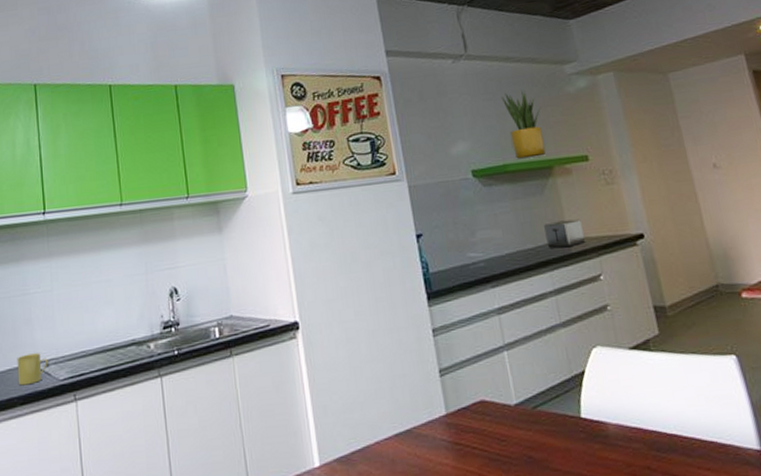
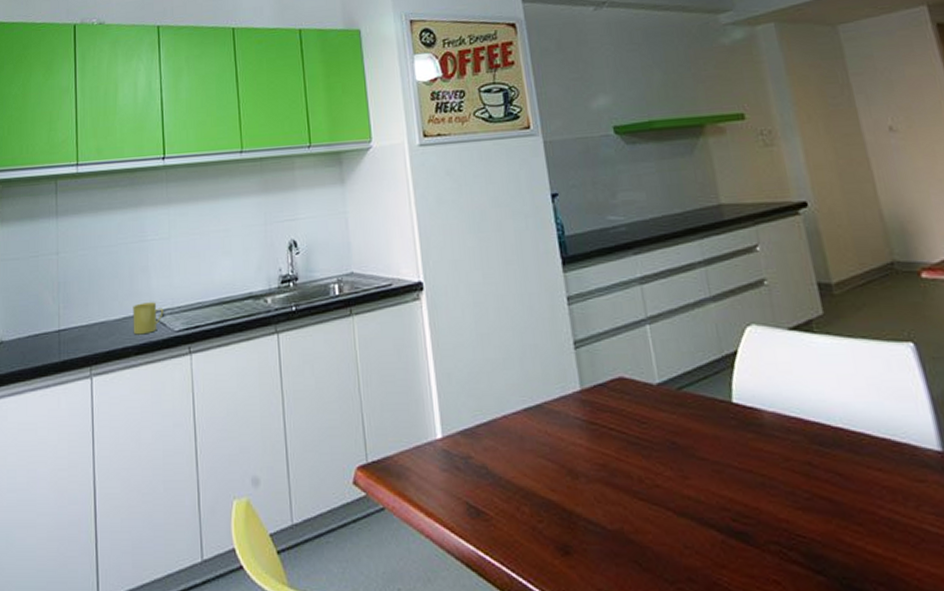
planter: present [501,90,545,159] -> none [647,41,696,116]
toaster: present [544,219,586,249] -> none [693,183,740,215]

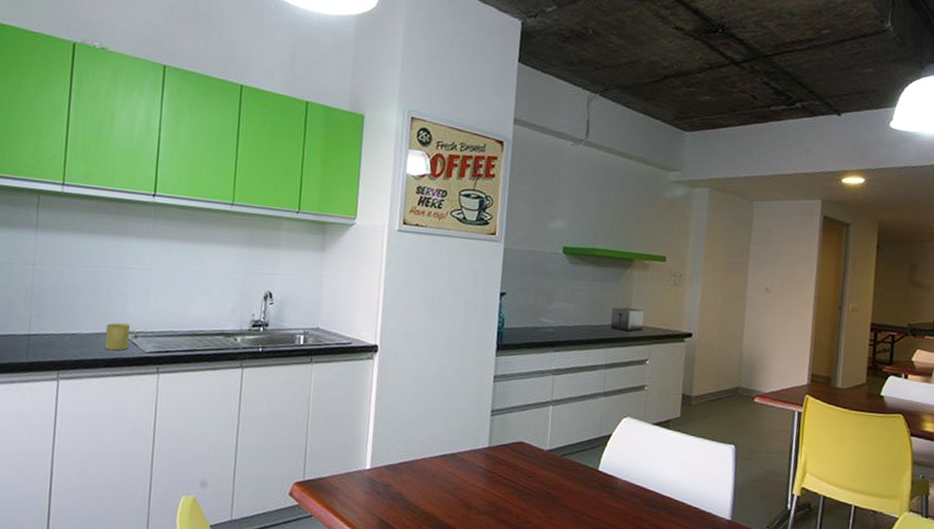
toaster: none [693,183,740,215] -> present [610,307,644,332]

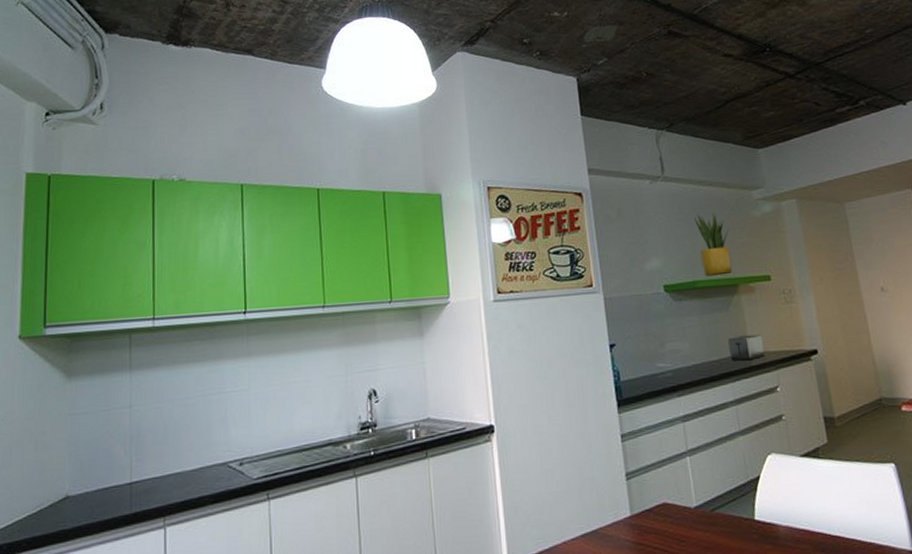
mug: present [104,322,137,351] -> none [210,452,242,484]
planter: none [604,185,639,248] -> present [693,212,732,276]

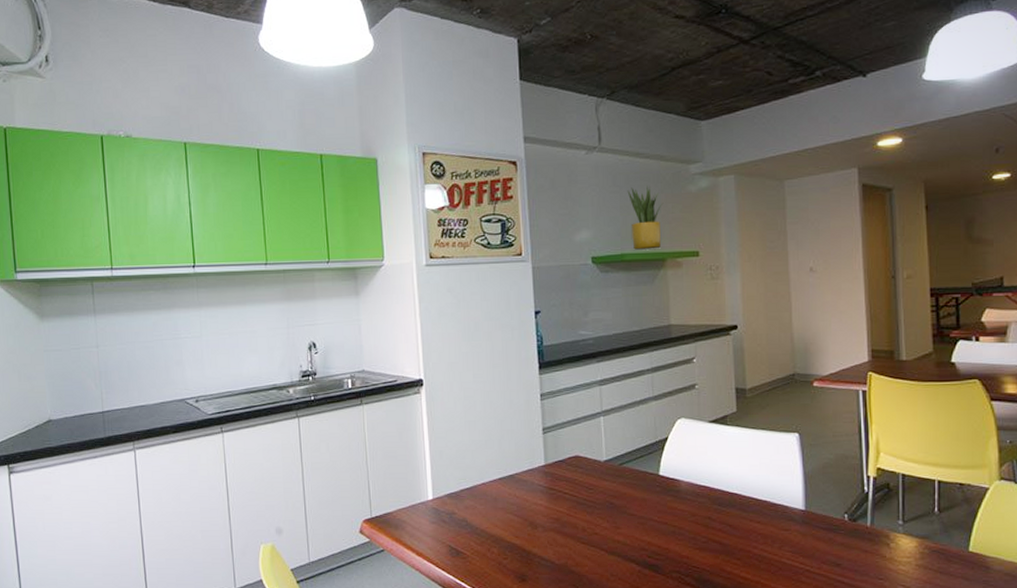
toaster: present [728,334,765,362] -> none [650,308,686,333]

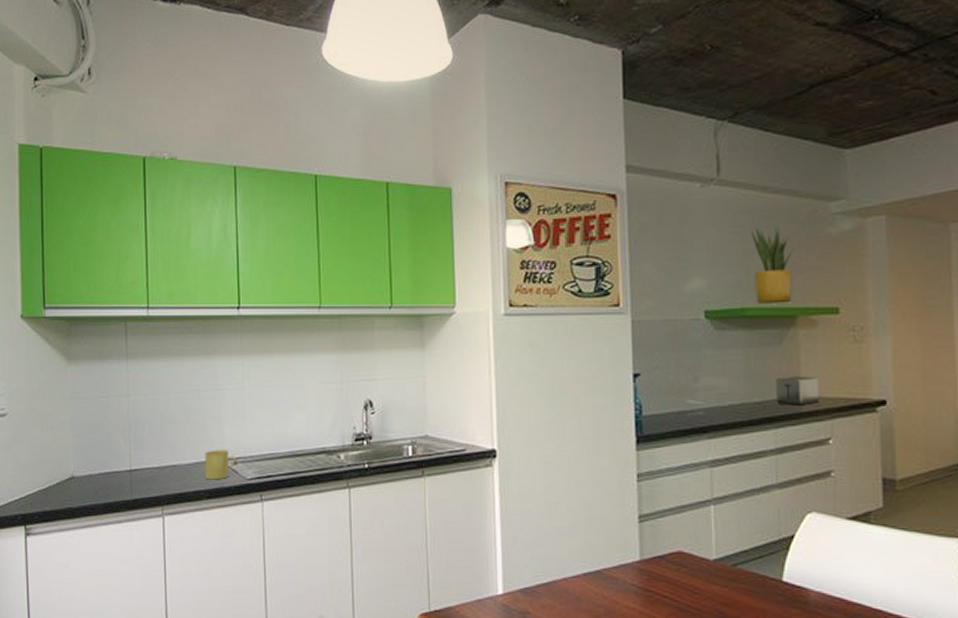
mug: none [169,390,198,417] -> present [205,450,236,480]
toaster: none [650,308,686,333] -> present [776,376,820,406]

